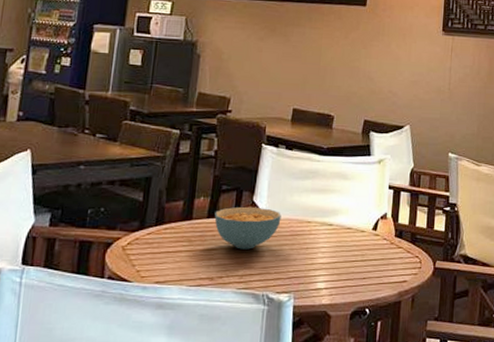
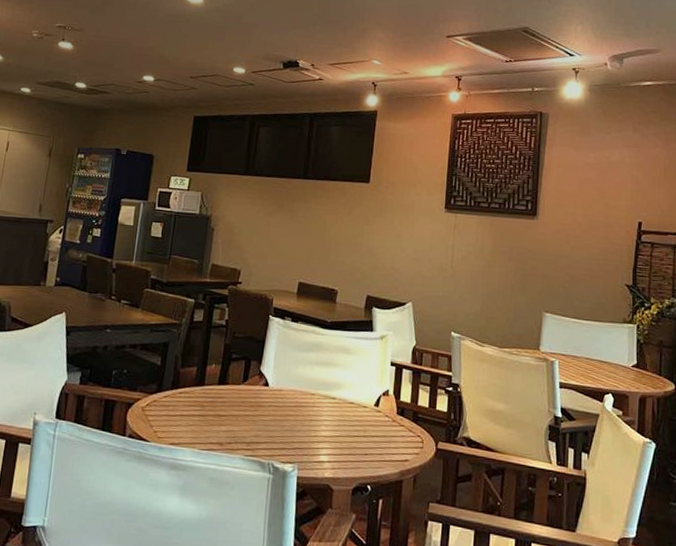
cereal bowl: present [214,206,281,250] -> none [225,375,287,418]

